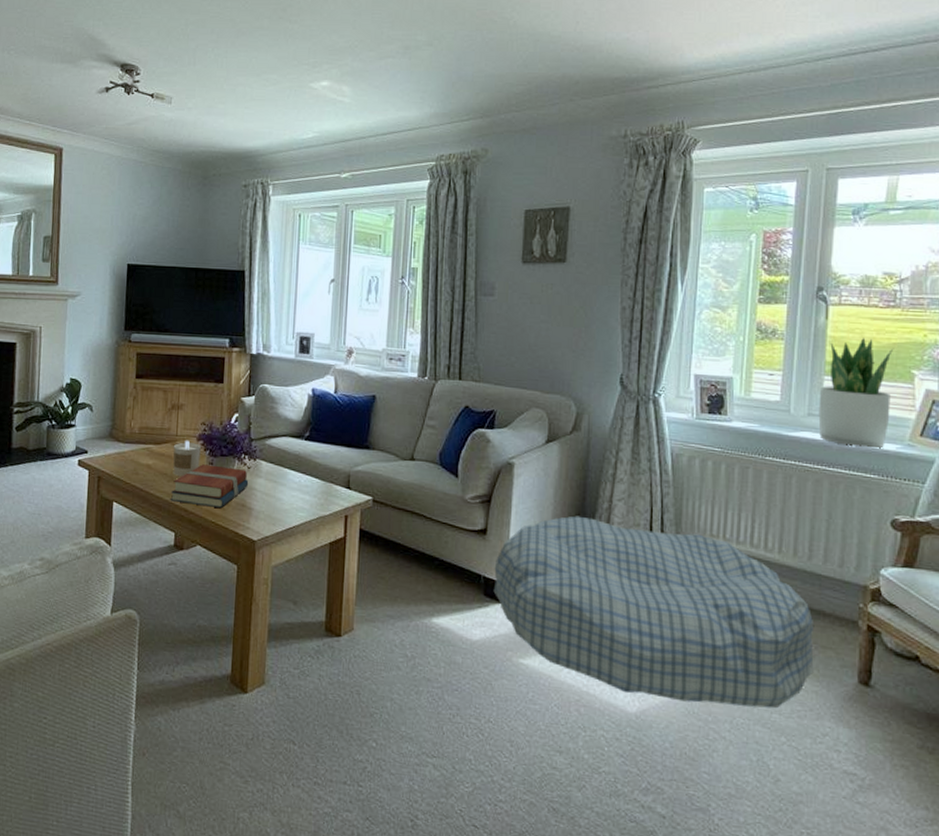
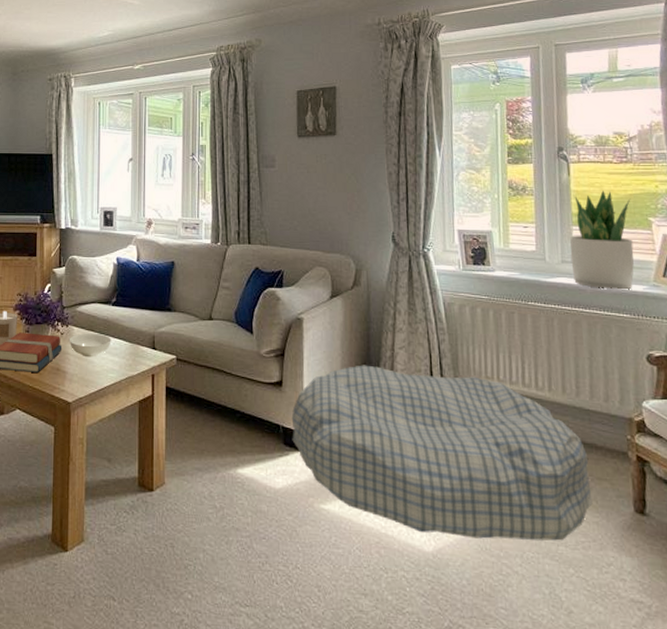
bowl: none [256,468,303,495] -> present [69,333,111,358]

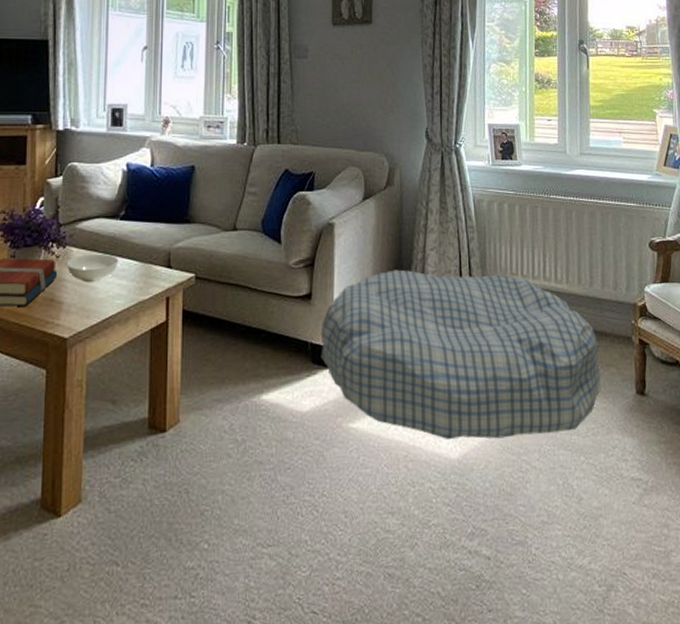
planter: present [570,191,634,290] -> none [587,84,641,180]

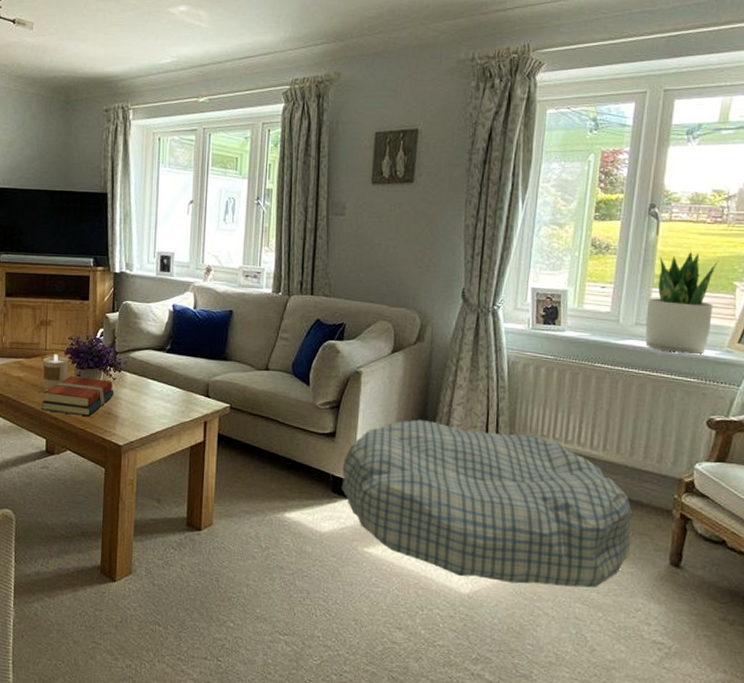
bowl: present [66,253,119,283] -> none [121,379,165,403]
planter: none [587,84,641,180] -> present [645,252,719,355]

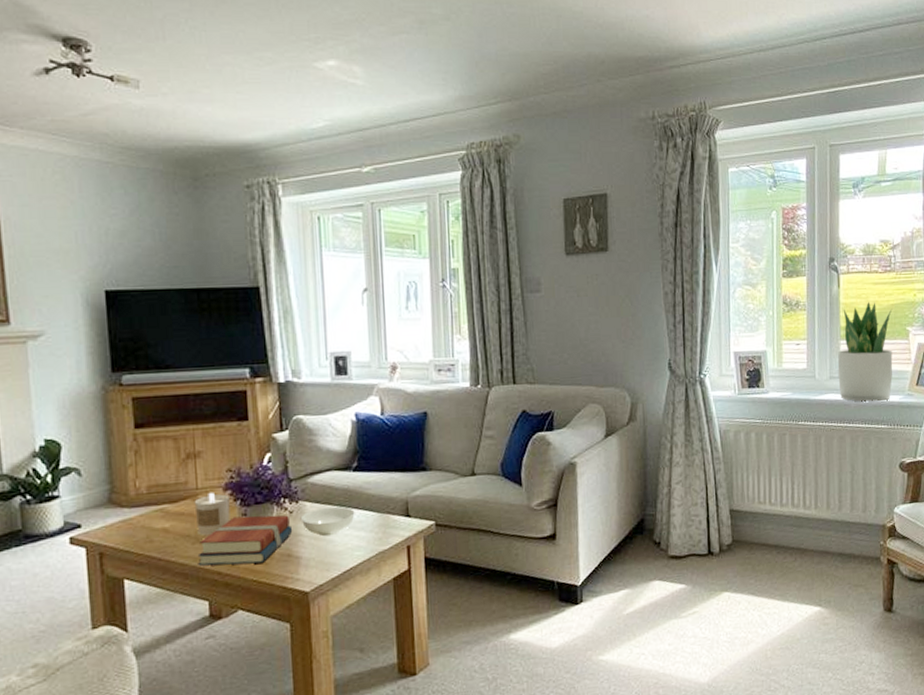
bowl: none [121,379,165,403] -> present [300,506,355,537]
dog bed: present [341,419,633,588] -> none [566,503,850,665]

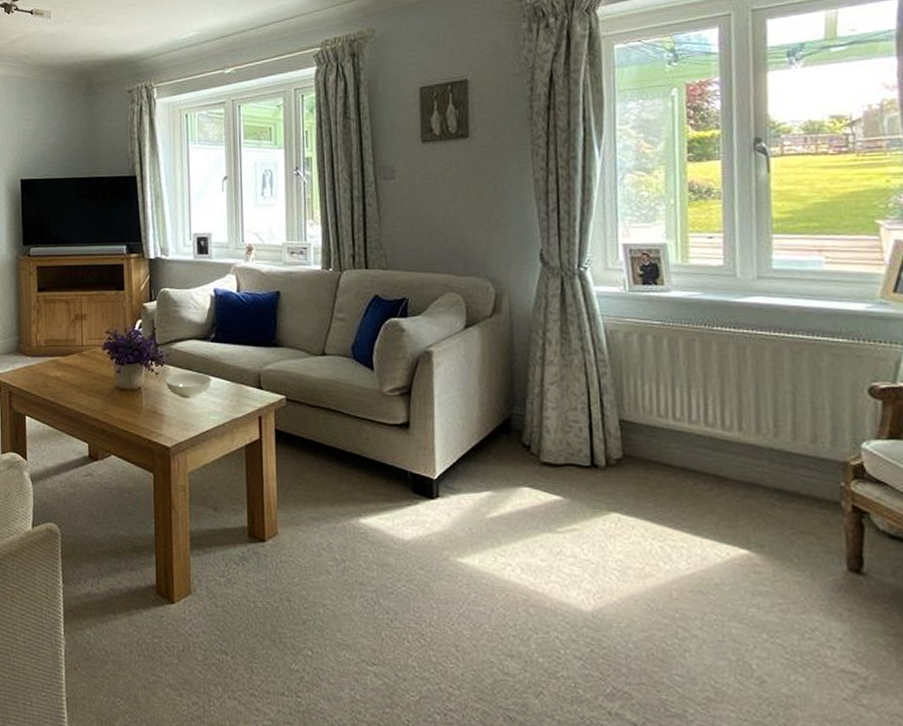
candle: present [194,493,231,537] -> none [79,351,108,387]
books: present [197,515,293,566] -> none [81,373,158,416]
planter: present [837,302,893,402] -> none [768,189,855,310]

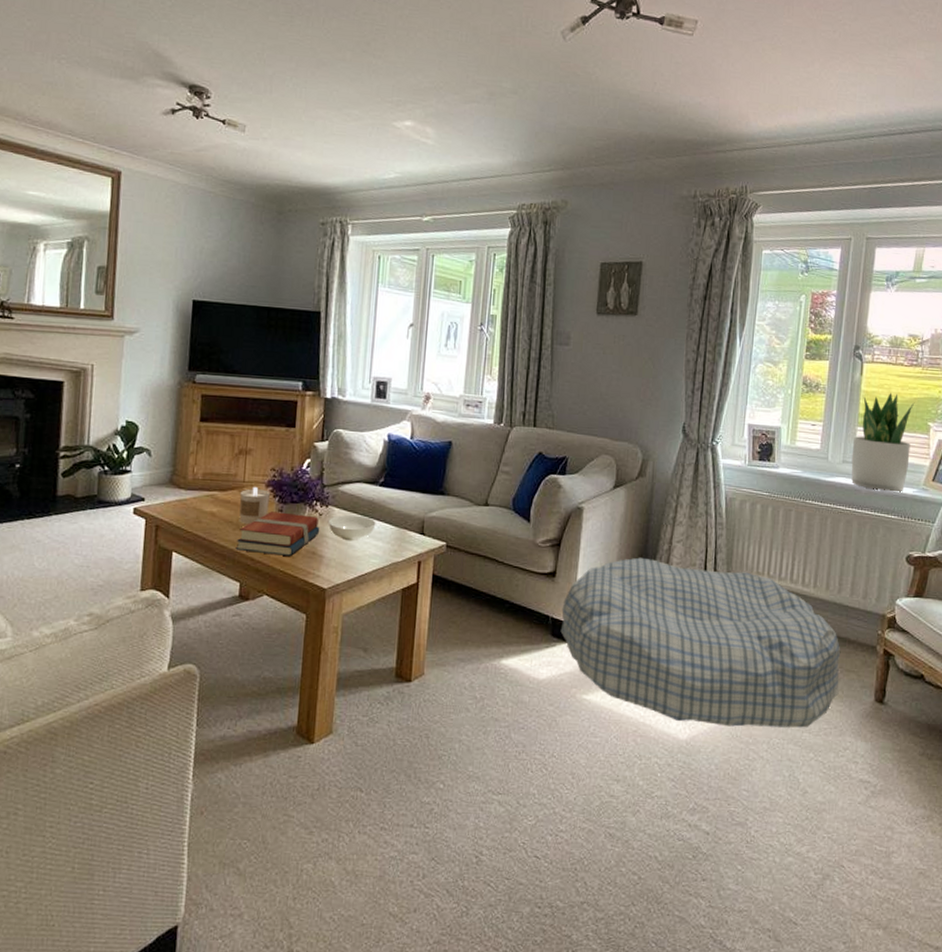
candle: none [79,351,108,387] -> present [239,487,270,525]
books: none [81,373,158,416] -> present [235,511,320,556]
dog bed: none [421,403,793,603] -> present [560,557,841,728]
planter: none [768,189,855,310] -> present [851,393,915,492]

